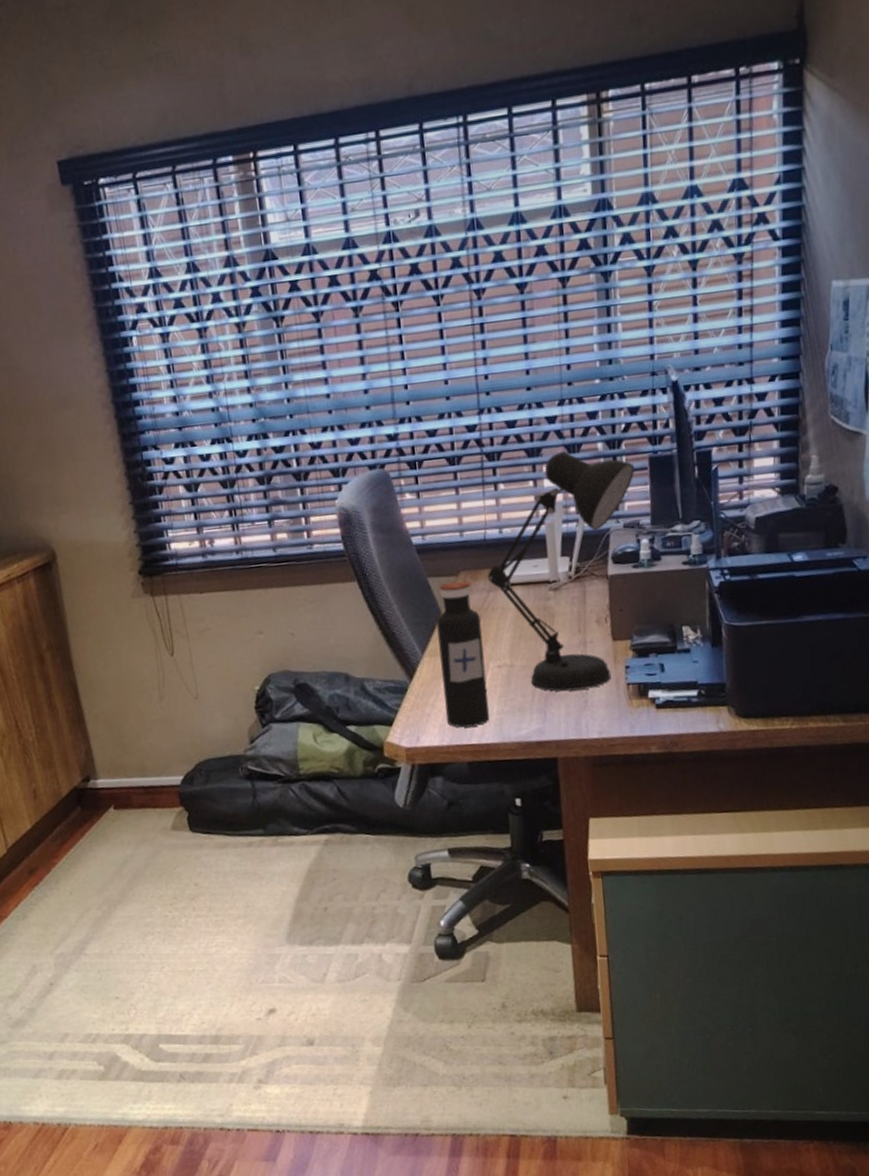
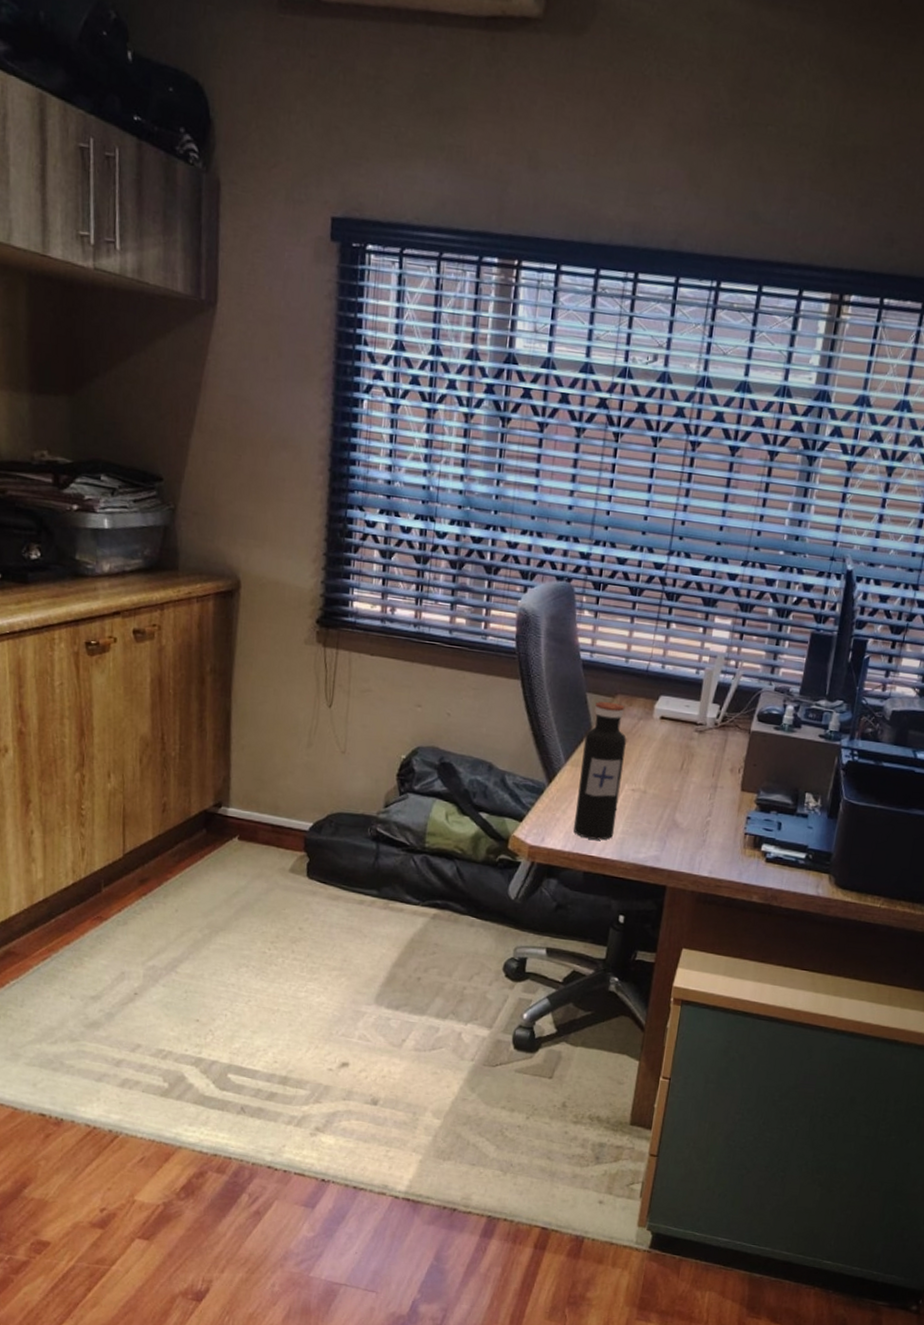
desk lamp: present [488,452,635,692] -> none [642,608,797,830]

